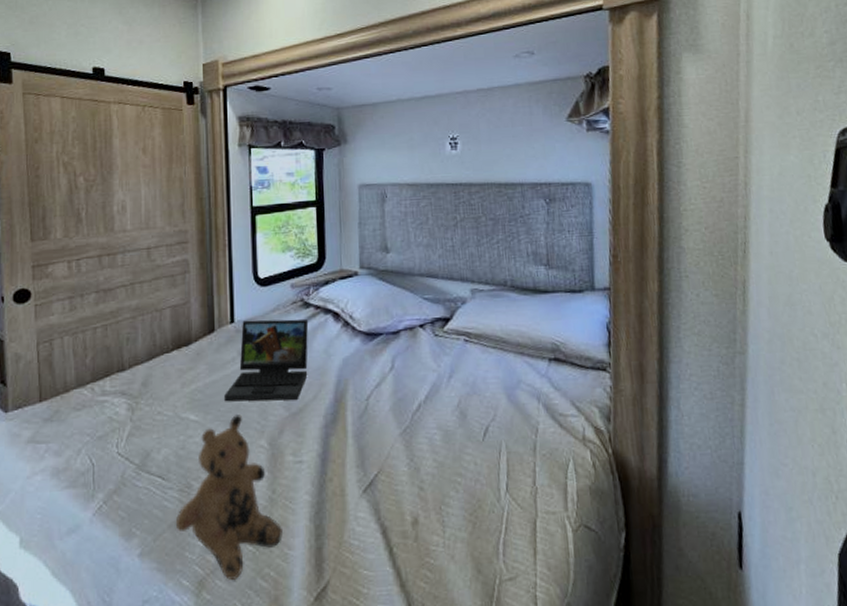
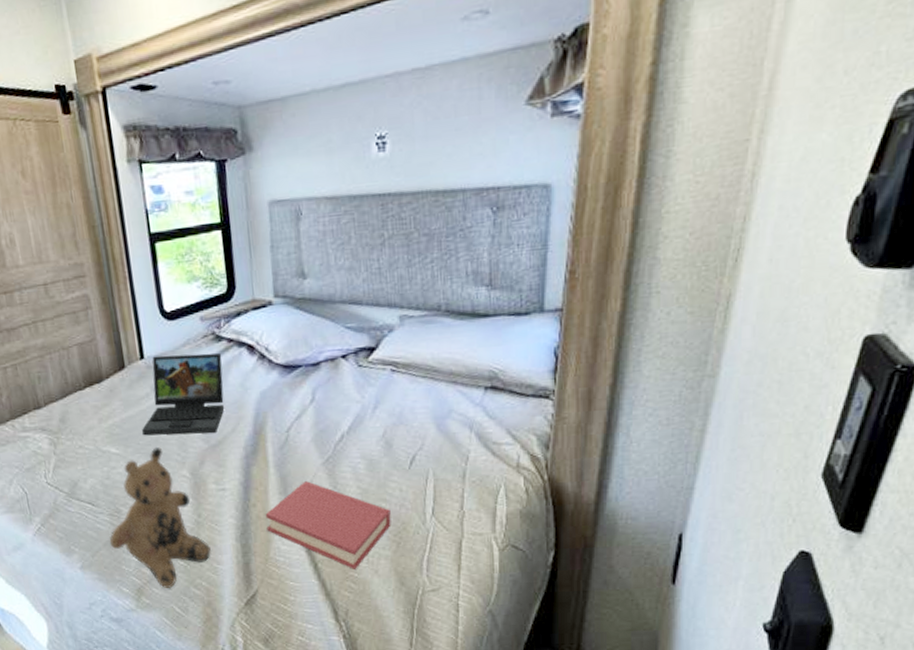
hardback book: none [341,453,467,555] -> present [265,481,391,569]

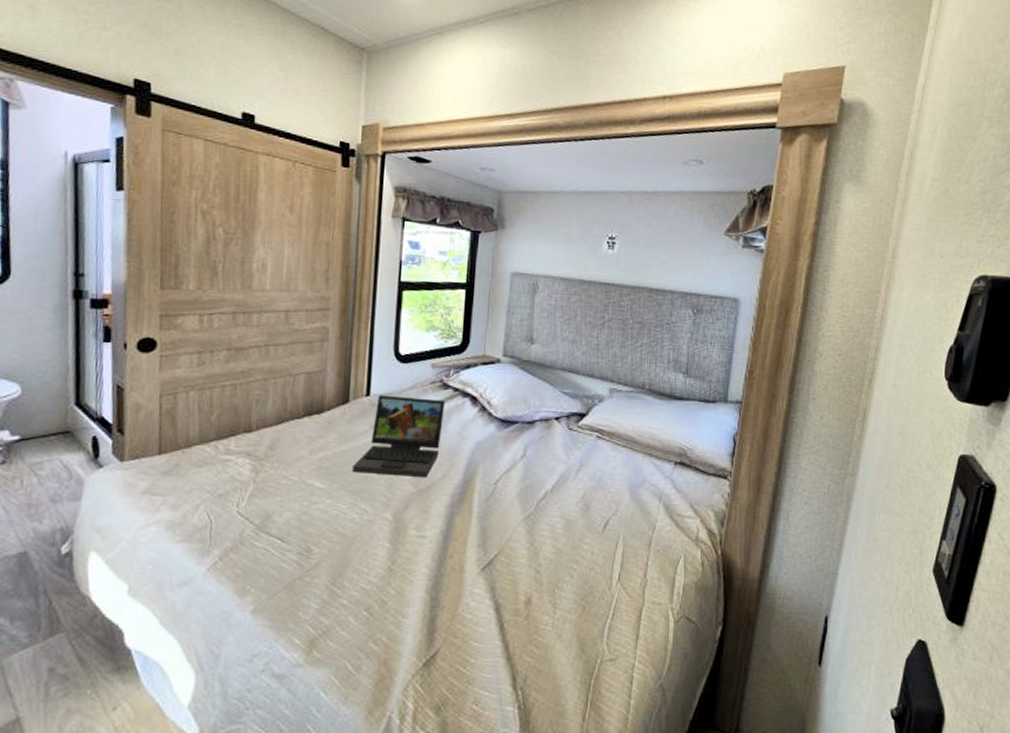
teddy bear: present [109,447,211,589] -> none [291,486,398,643]
hardback book: present [265,481,391,569] -> none [459,536,581,632]

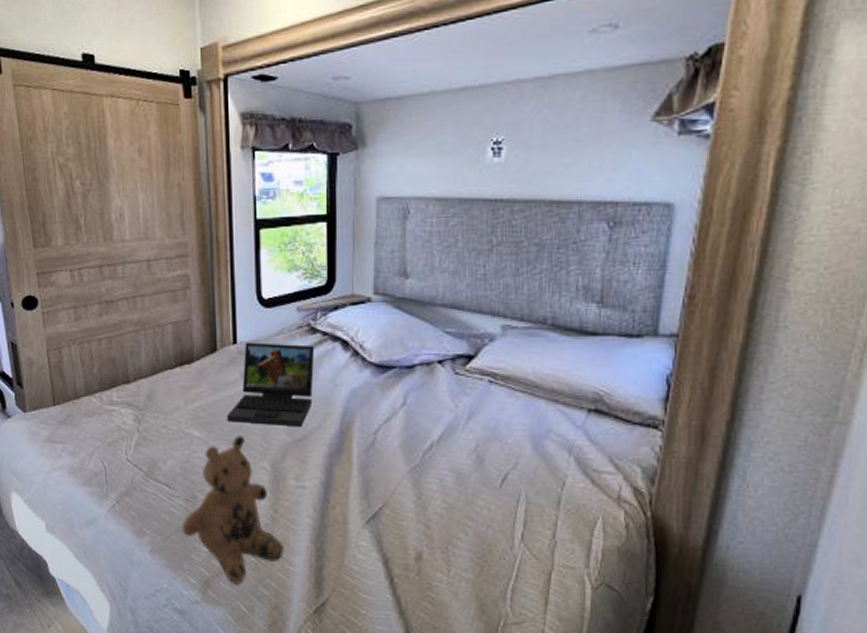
teddy bear: none [291,486,398,643] -> present [182,435,284,586]

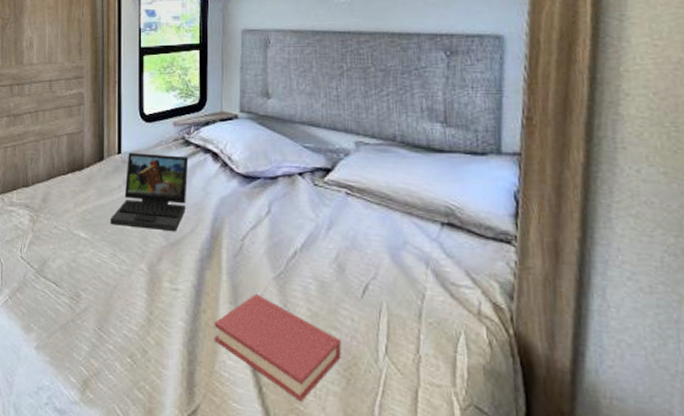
teddy bear: present [182,435,284,586] -> none [65,238,158,387]
hardback book: none [344,488,476,589] -> present [214,294,341,402]

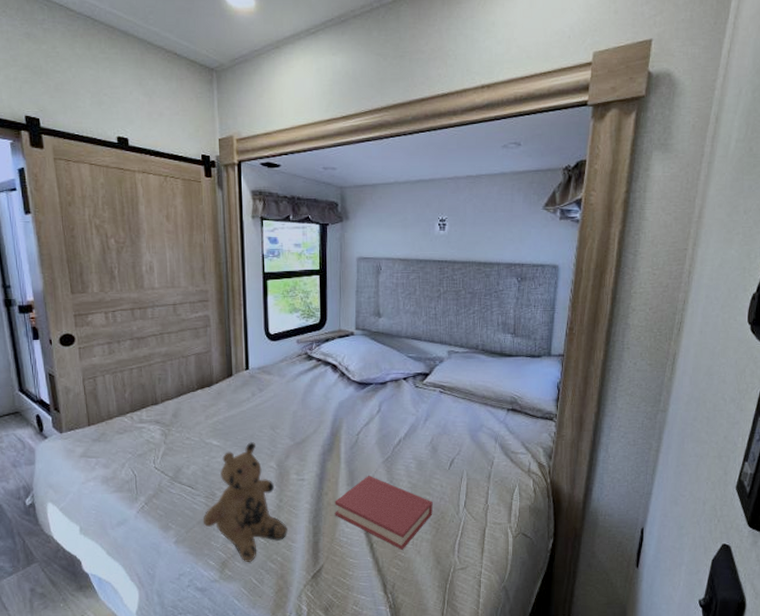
teddy bear: none [65,238,158,387] -> present [203,442,287,563]
laptop: present [110,152,189,231] -> none [241,368,311,433]

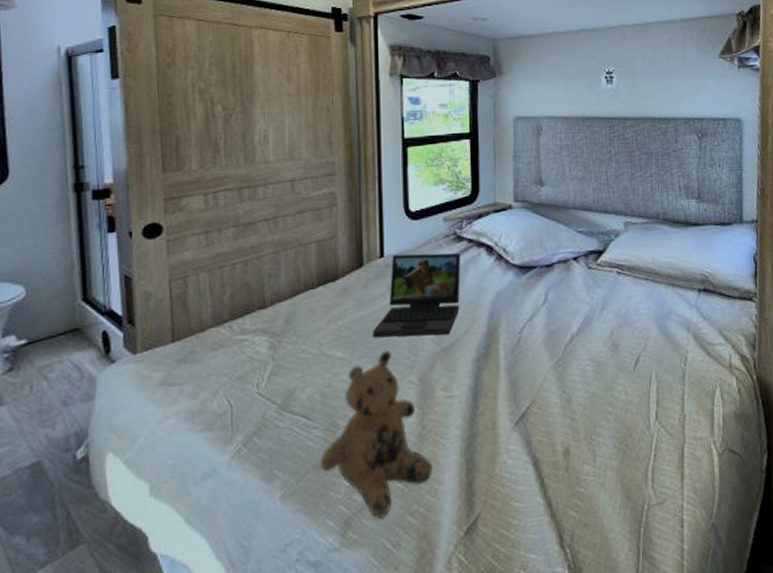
laptop: none [241,368,311,433] -> present [373,253,461,338]
hardback book: present [334,476,433,550] -> none [493,385,618,484]

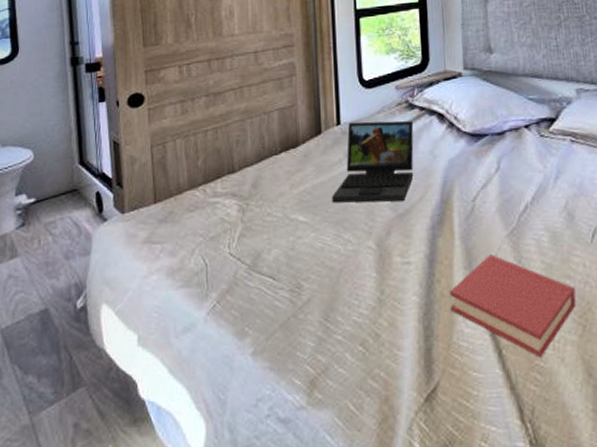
teddy bear: present [320,351,432,519] -> none [286,216,392,381]
hardback book: none [493,385,618,484] -> present [449,255,576,357]

